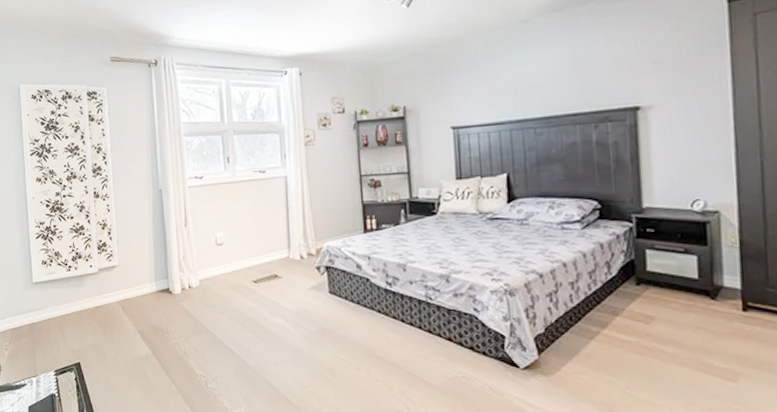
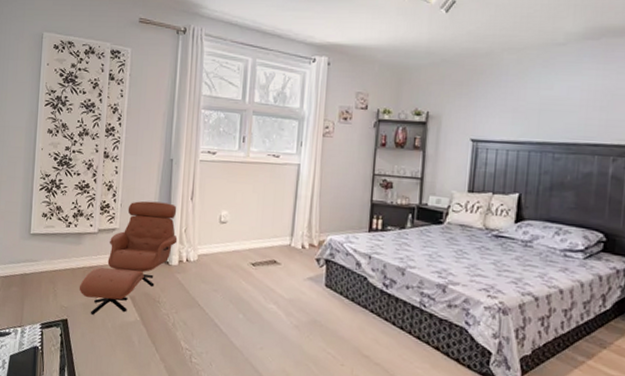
armchair: none [87,233,177,354] -> present [79,201,178,315]

